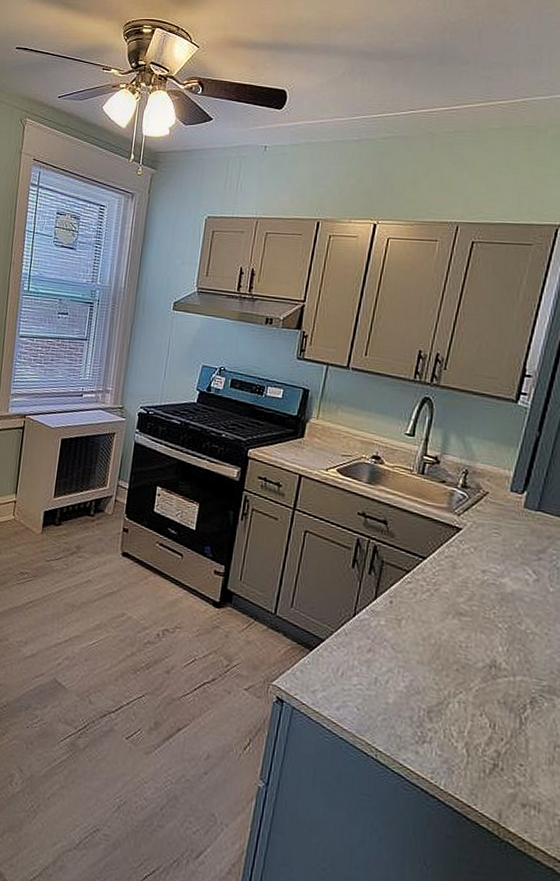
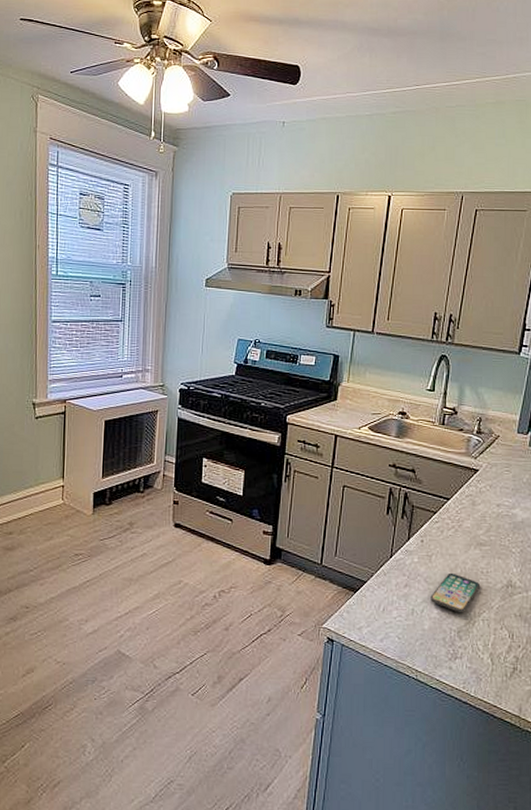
smartphone: none [397,641,458,691] -> present [430,572,481,613]

